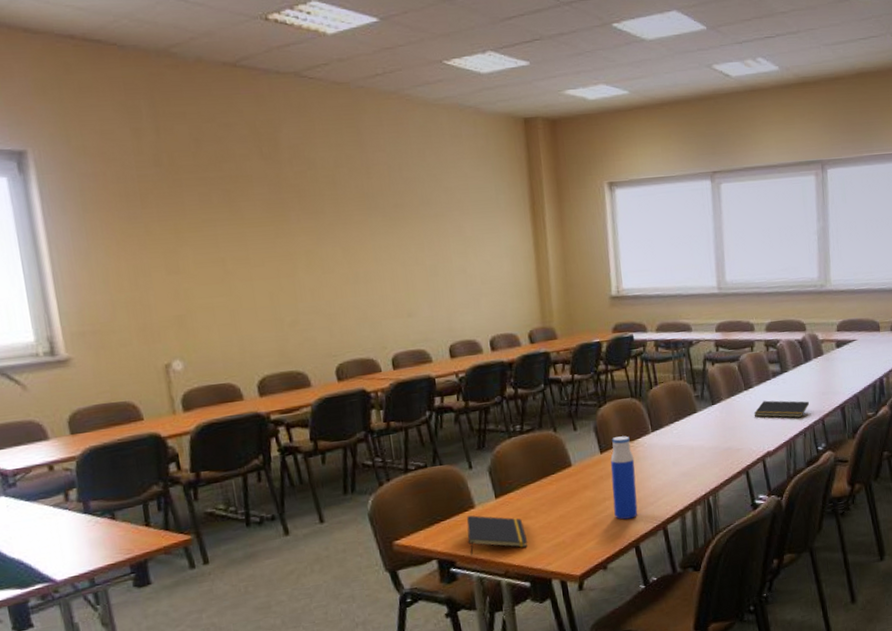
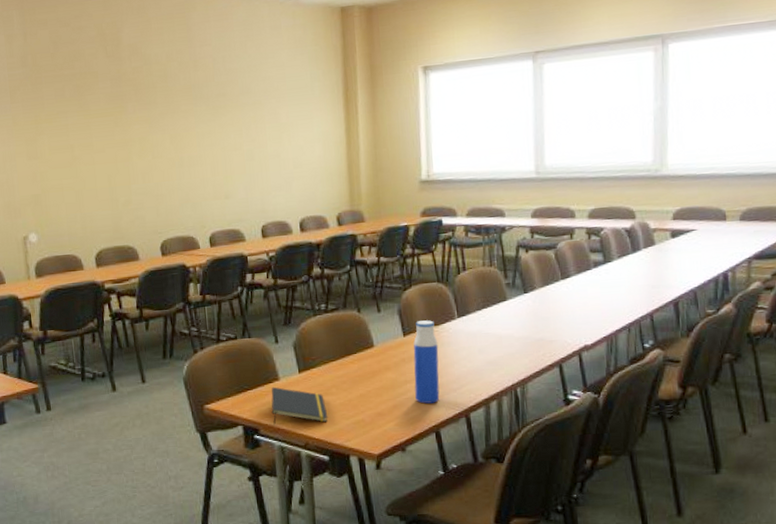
notepad: present [753,400,809,418] -> none [570,291,635,312]

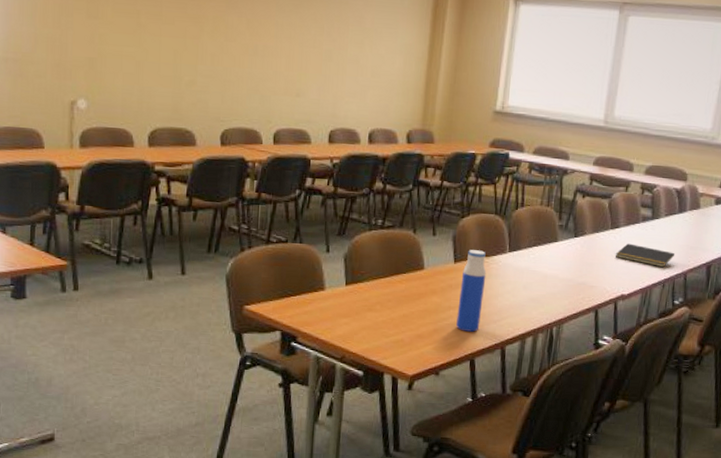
notepad: present [271,386,328,425] -> none [312,296,369,338]
notepad: none [570,291,635,312] -> present [615,243,674,268]

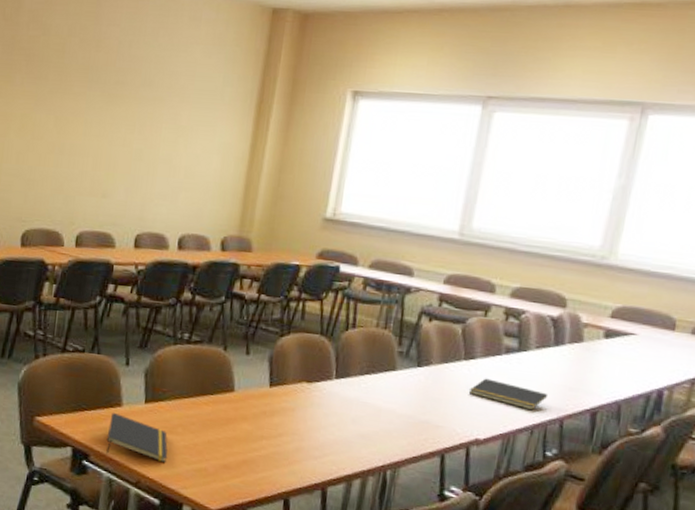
notepad: none [312,296,369,338] -> present [106,412,168,464]
water bottle: present [456,250,487,332] -> none [269,373,308,468]

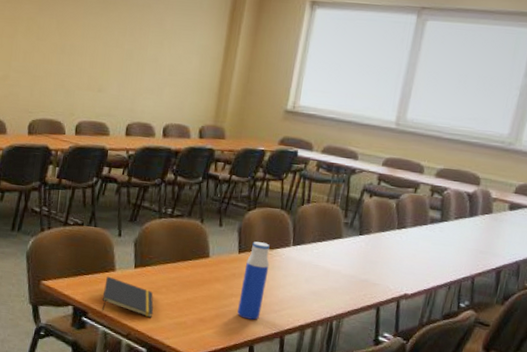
water bottle: none [269,373,308,468] -> present [237,241,270,320]
notepad: present [468,378,547,411] -> none [400,244,462,270]

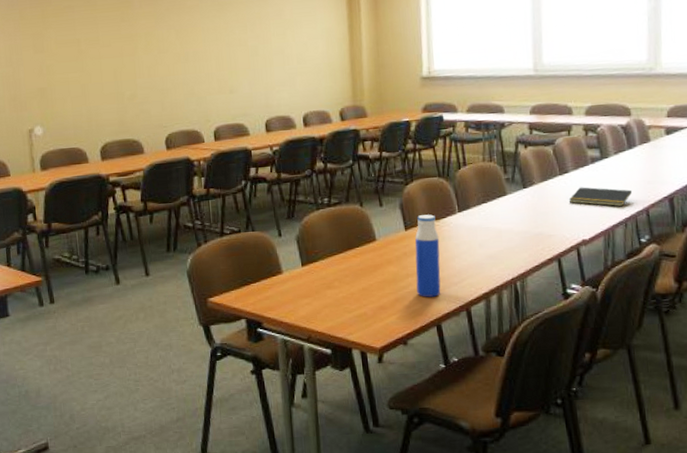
notepad: present [102,276,154,319] -> none [274,280,331,318]
notepad: none [400,244,462,270] -> present [568,187,632,207]

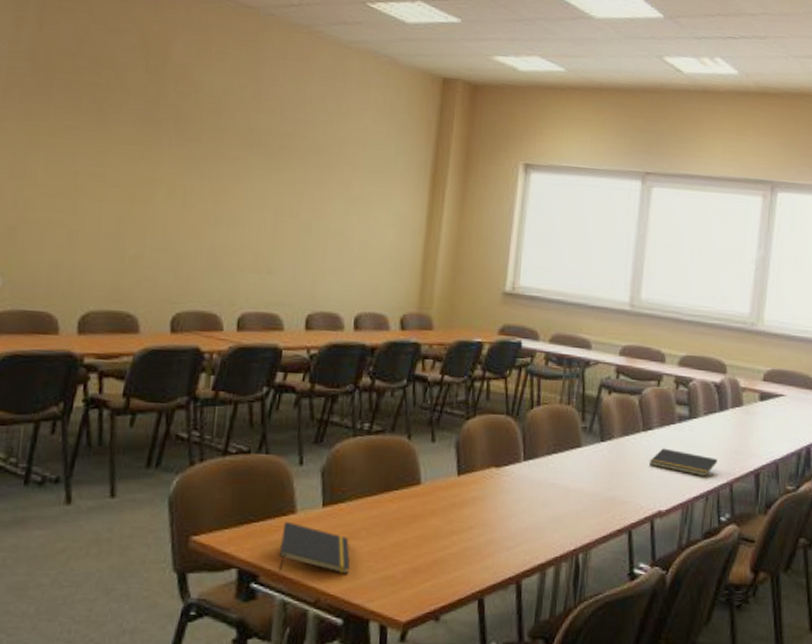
notepad: none [274,280,331,318] -> present [278,521,351,575]
water bottle: present [415,214,441,297] -> none [461,459,497,563]

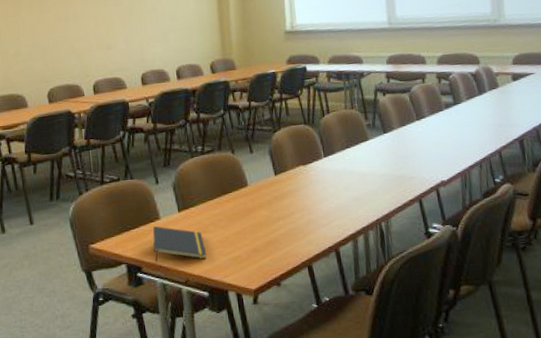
notepad: present [649,448,717,477] -> none [426,131,484,149]

